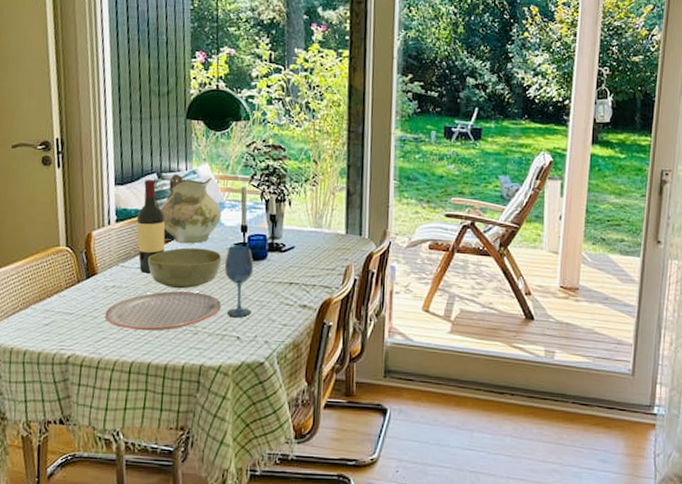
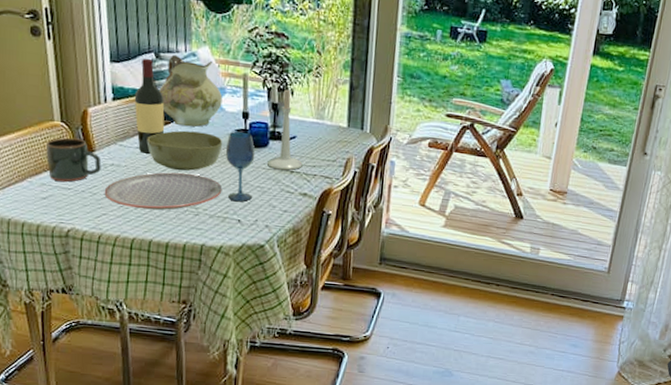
mug: none [50,262,103,306] -> present [45,137,101,182]
candlestick: none [266,200,302,282] -> present [267,89,303,171]

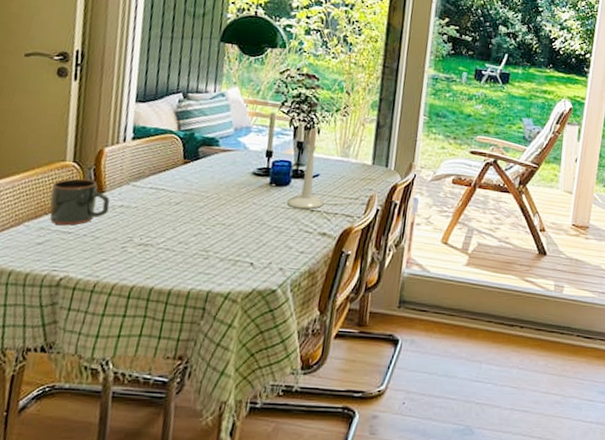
plate: present [104,172,222,210] -> none [107,213,237,255]
wine bottle: present [134,58,165,154] -> none [152,98,187,194]
bowl: present [146,130,223,171] -> none [162,169,243,212]
pitcher: present [159,54,223,127] -> none [182,95,248,166]
wineglass: present [226,131,255,202] -> none [242,170,276,244]

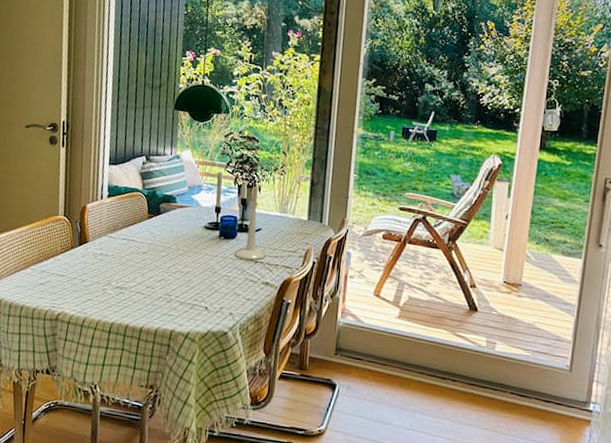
mug: present [49,178,110,225] -> none [48,230,93,269]

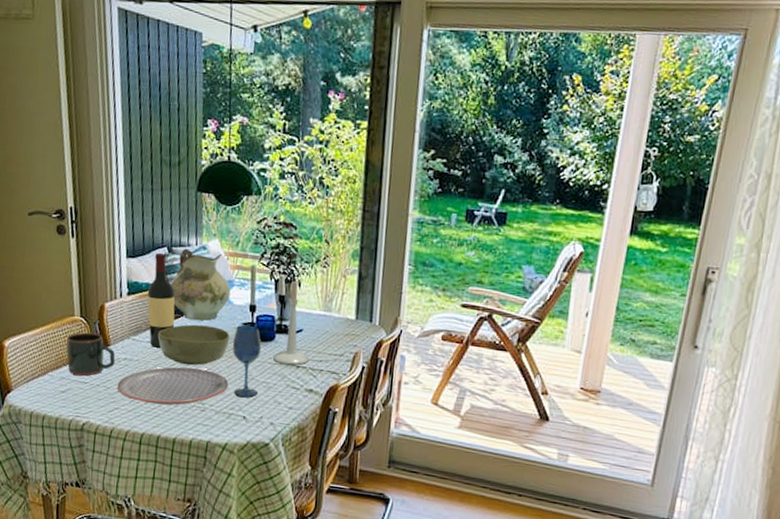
mug: none [48,230,93,269] -> present [66,332,116,376]
plate: none [91,261,194,297] -> present [117,367,229,405]
wine bottle: none [124,160,150,244] -> present [147,252,175,348]
bowl: none [132,223,197,261] -> present [157,324,230,366]
pitcher: none [146,157,199,221] -> present [171,248,231,321]
wineglass: none [198,224,225,290] -> present [233,325,262,398]

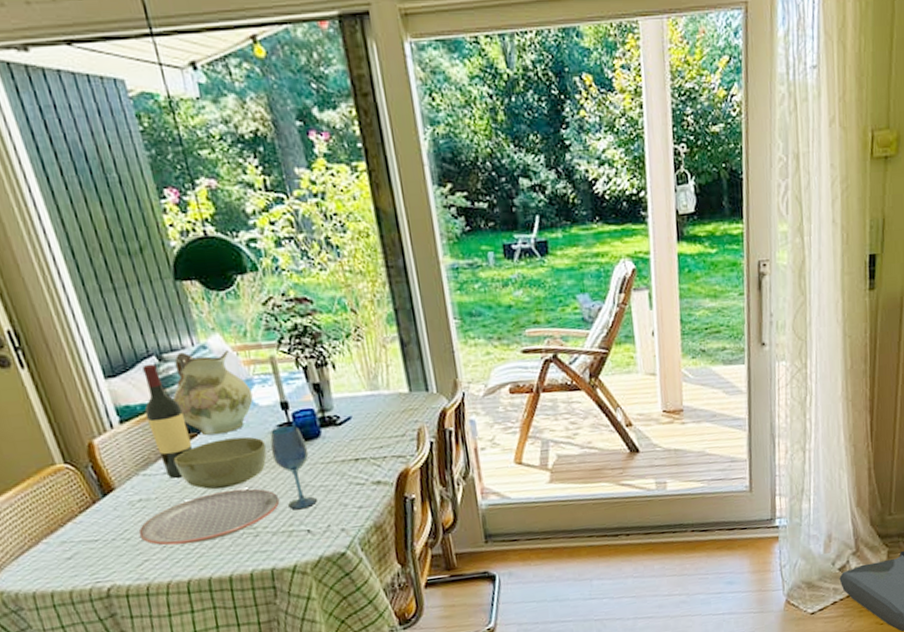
mug: present [66,332,116,376] -> none [52,478,129,535]
candlestick: present [273,280,309,366] -> none [323,363,367,462]

